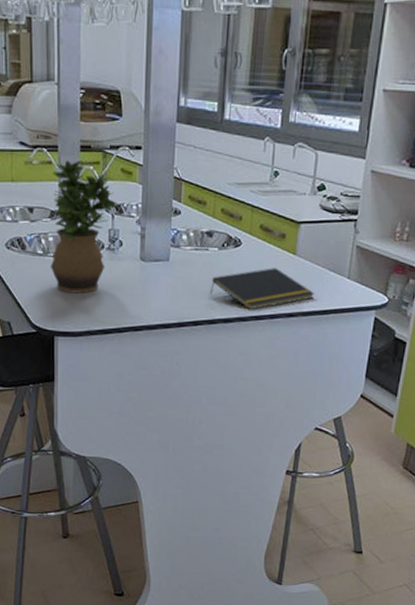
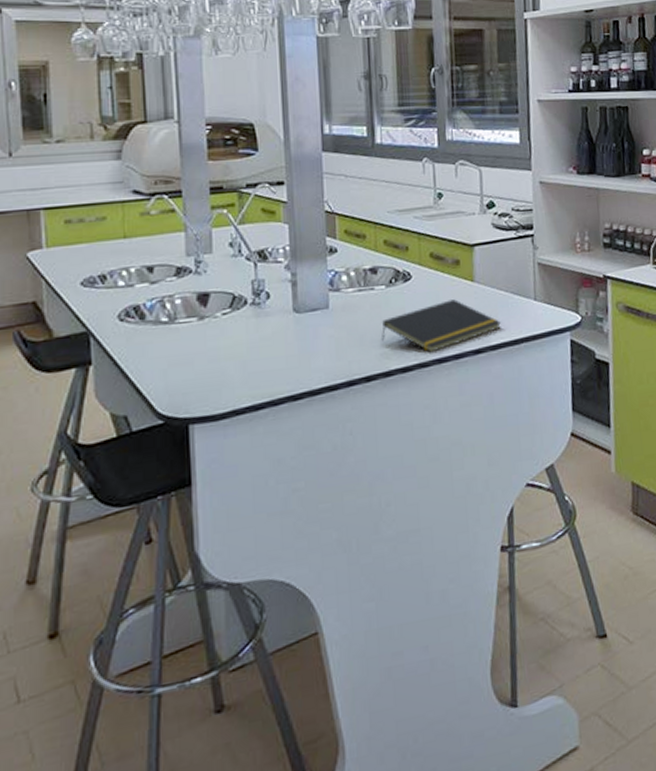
potted plant: present [50,160,118,294] -> none [176,205,261,366]

